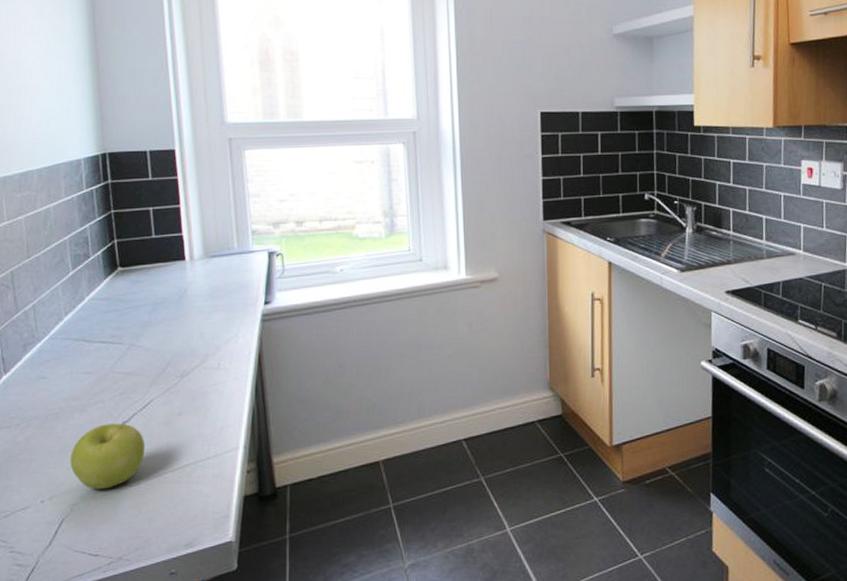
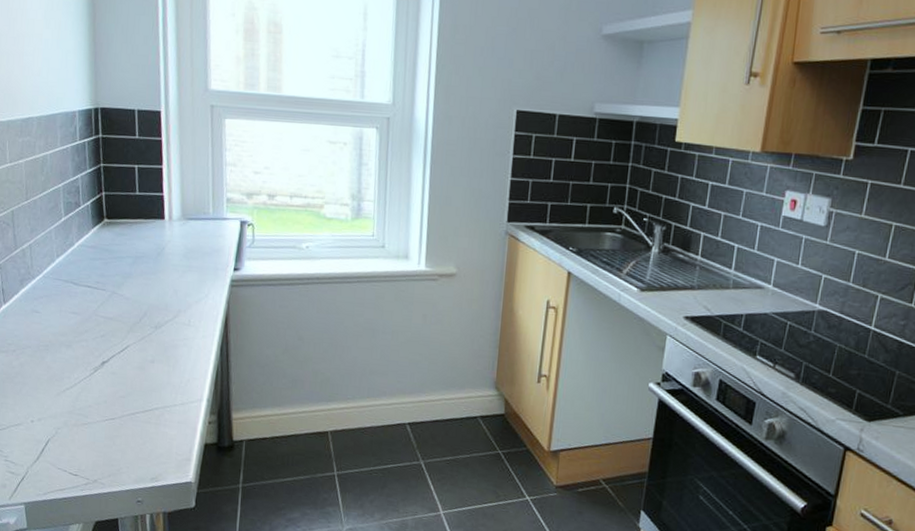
apple: present [70,423,146,489] -> none [56,361,122,419]

